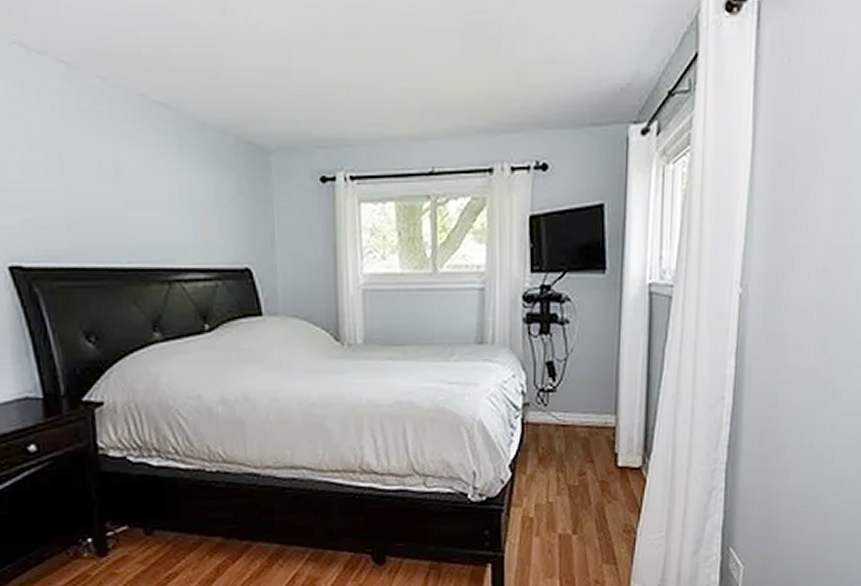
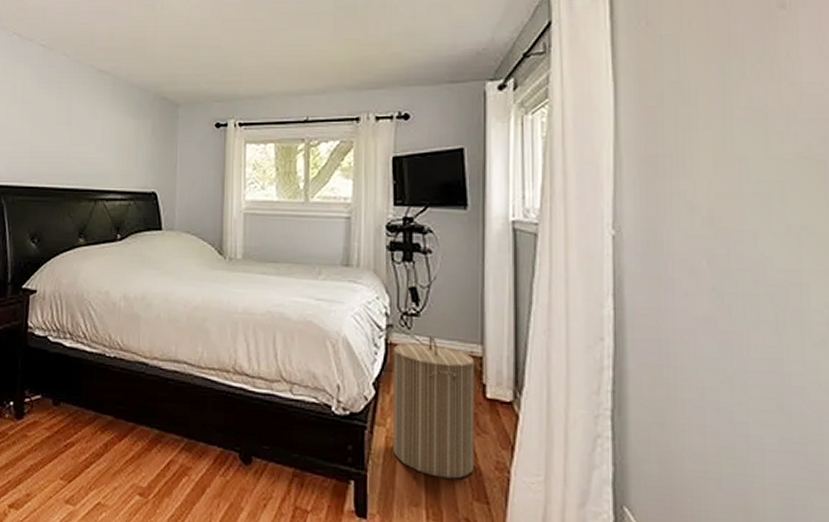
laundry hamper: none [528,411,609,548] -> present [392,336,475,479]

